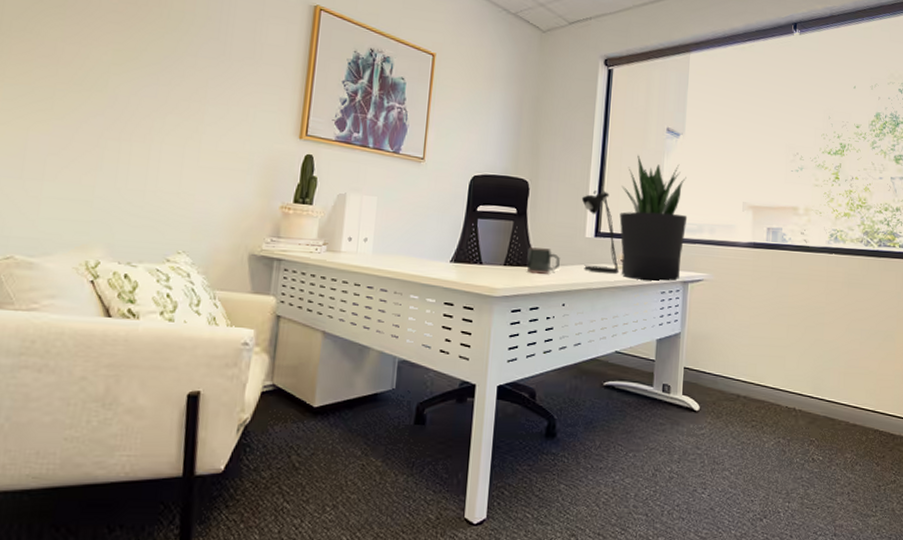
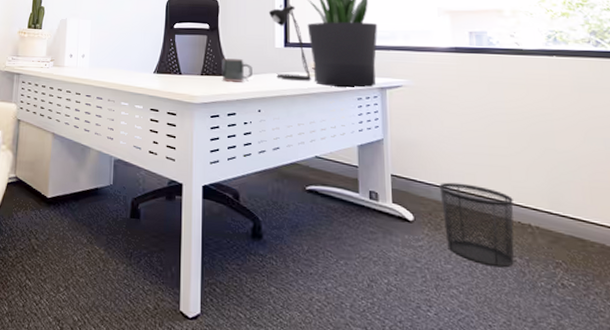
waste bin: none [725,373,784,449] -> present [439,182,514,268]

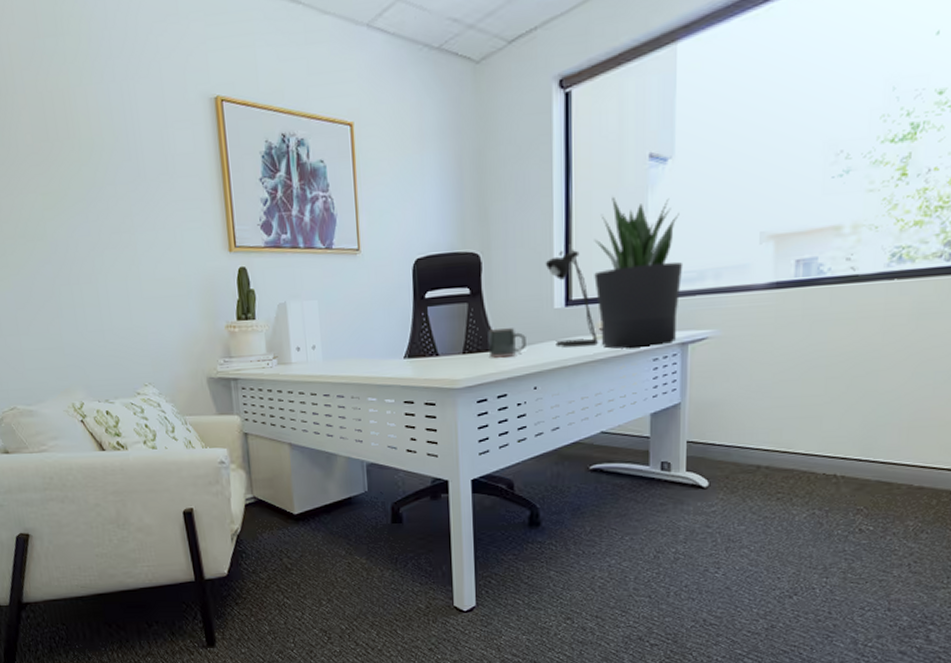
waste bin: present [439,182,514,268] -> none [740,440,821,522]

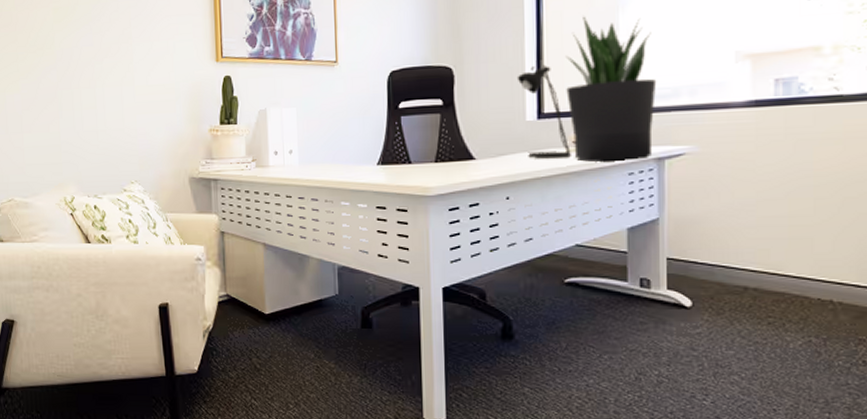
mug: present [488,328,526,358] -> none [460,139,498,167]

